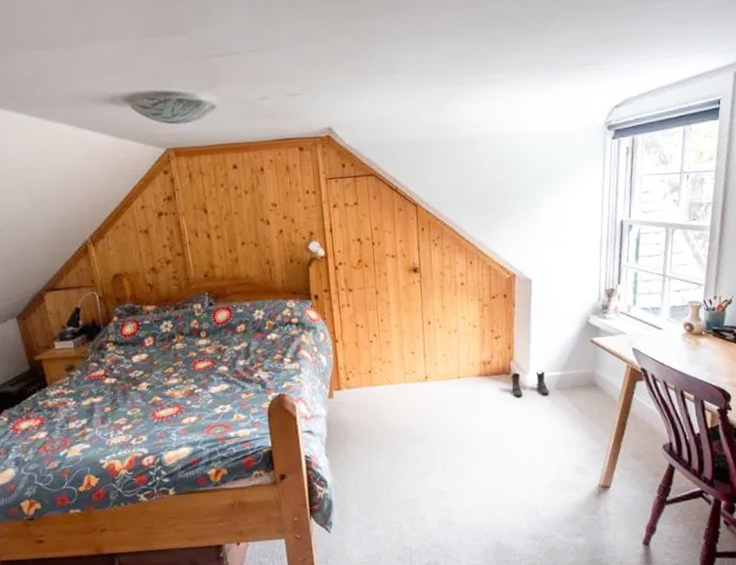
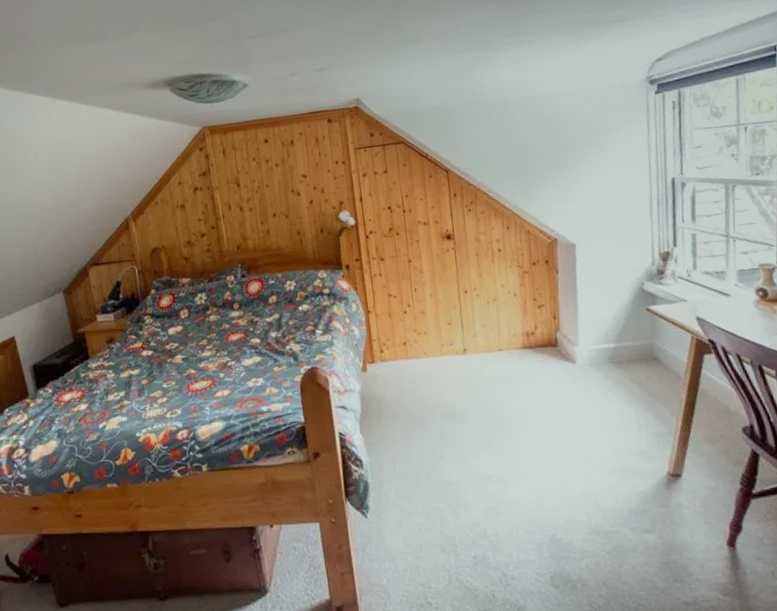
boots: present [511,370,549,397] -> none [558,342,603,372]

